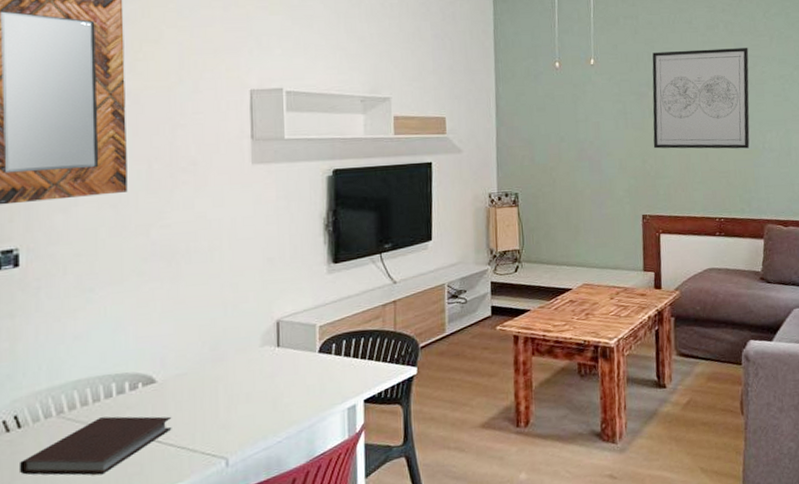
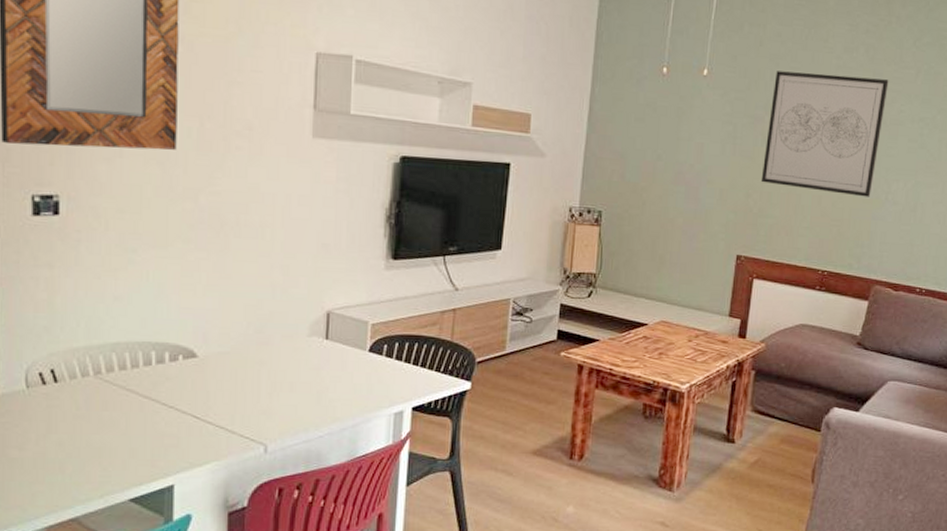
notebook: present [18,416,172,476] -> none [54,384,212,442]

